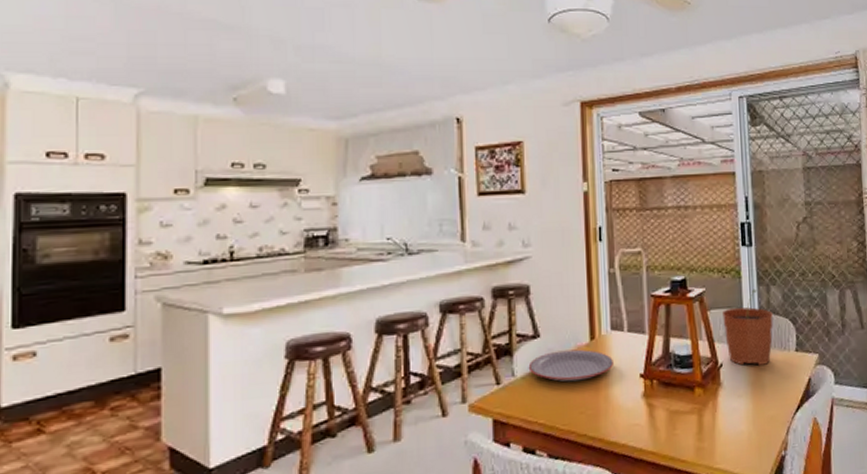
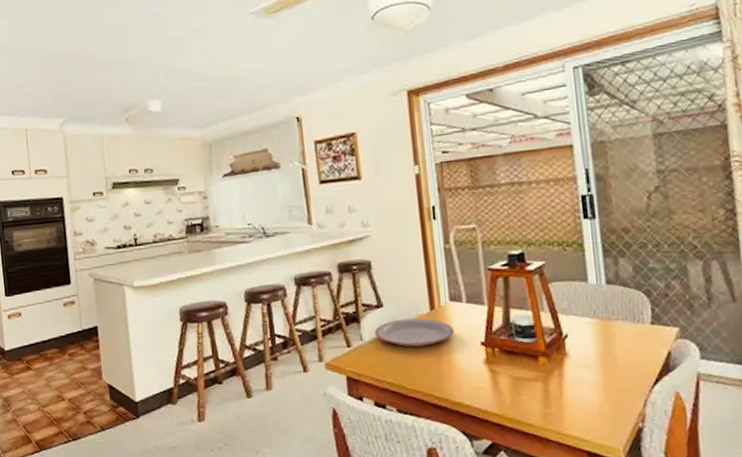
plant pot: present [723,289,773,366] -> none [565,261,624,337]

